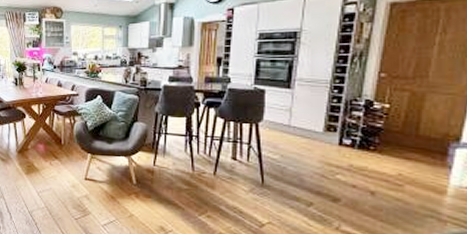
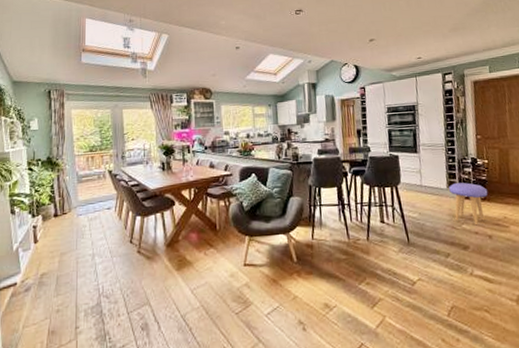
stool: none [326,127,382,178] -> present [449,182,488,226]

